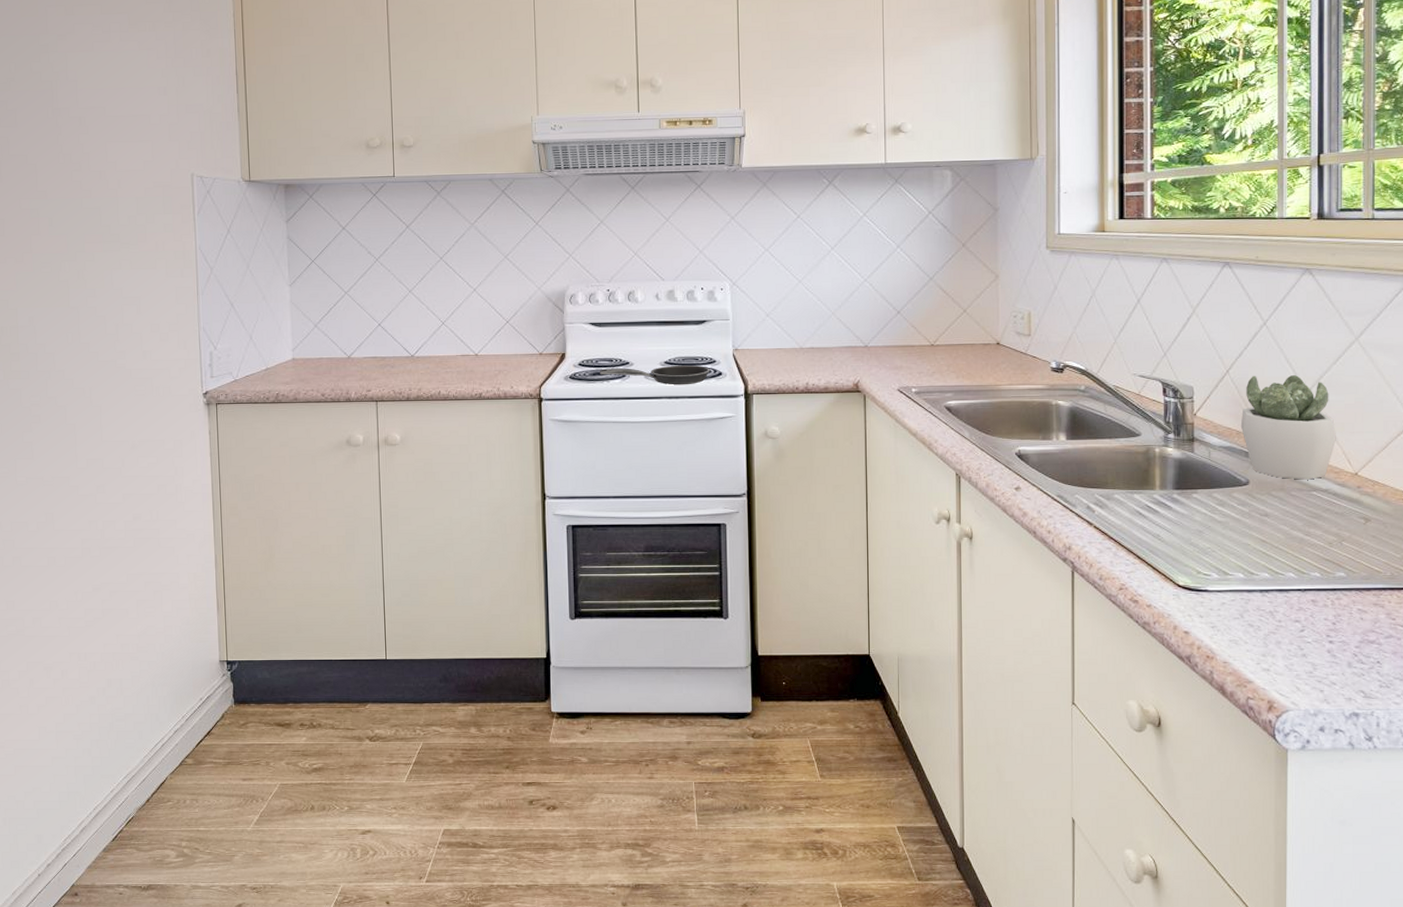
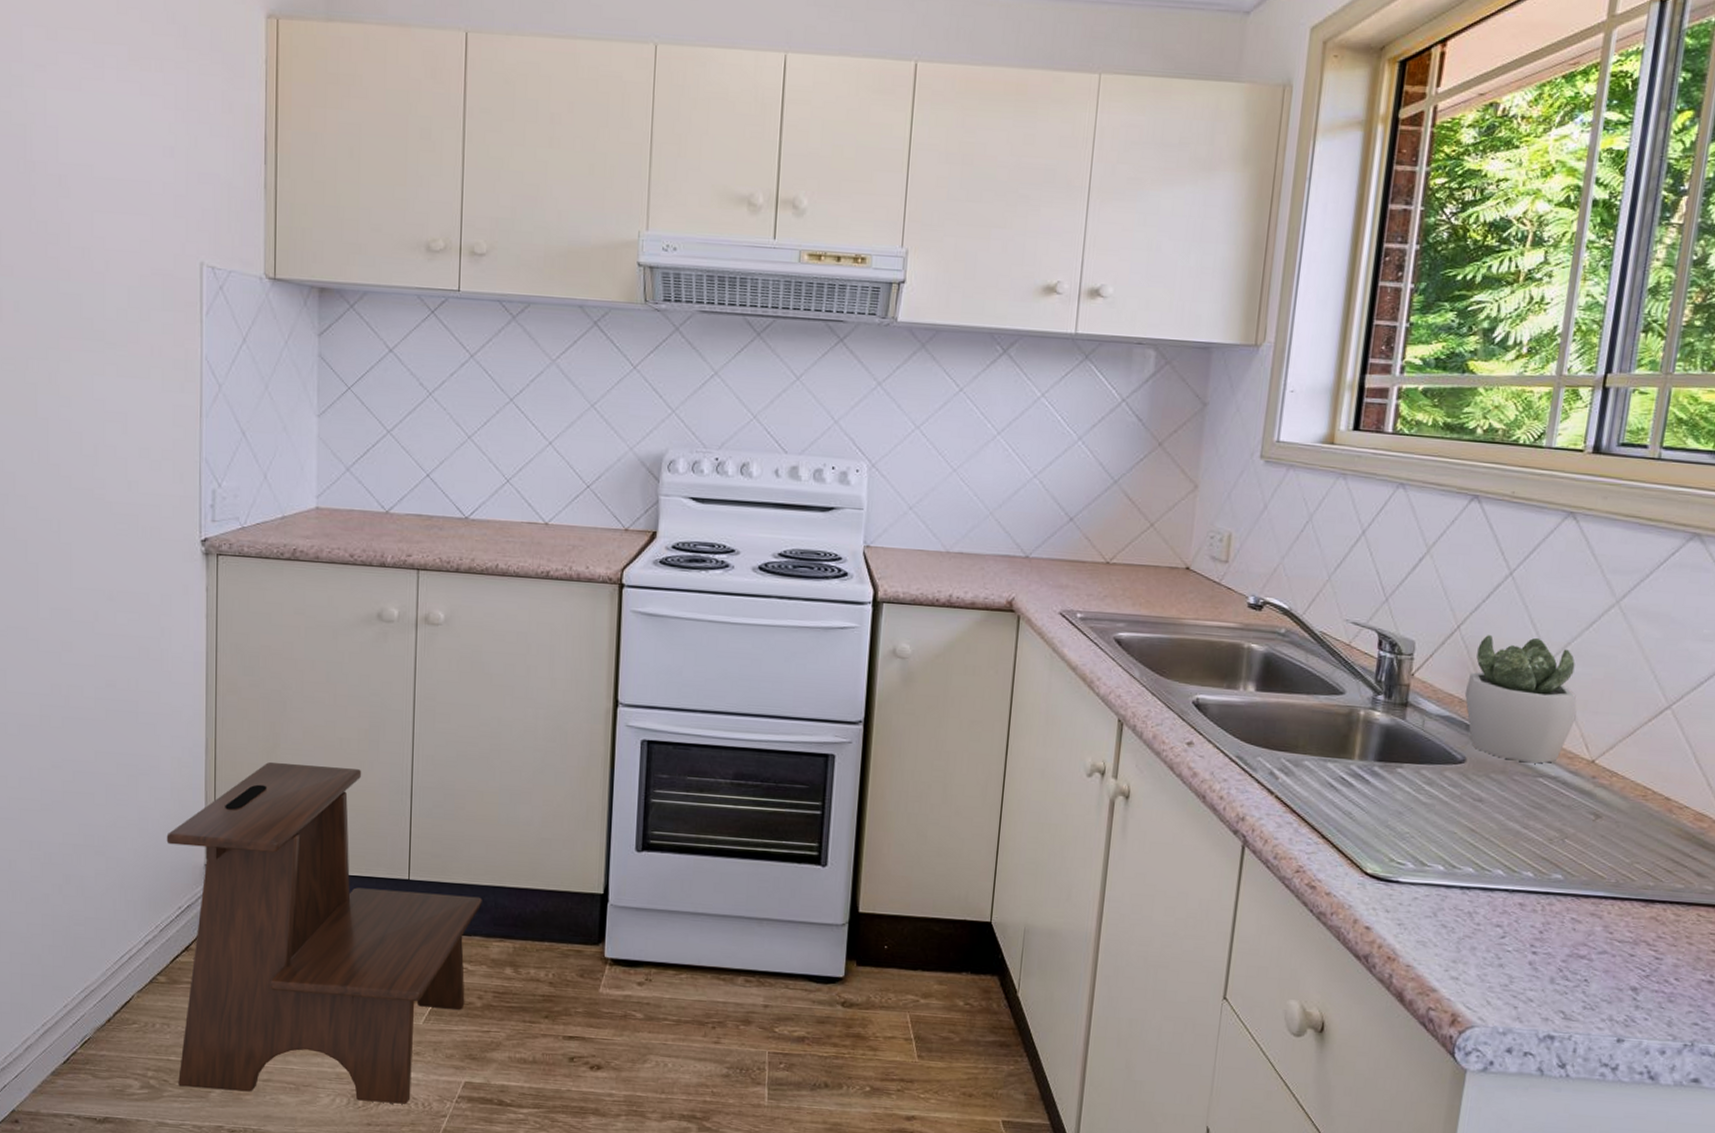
step stool: none [187,570,447,853] -> present [166,762,482,1104]
frying pan: present [600,365,710,386] -> none [698,555,834,585]

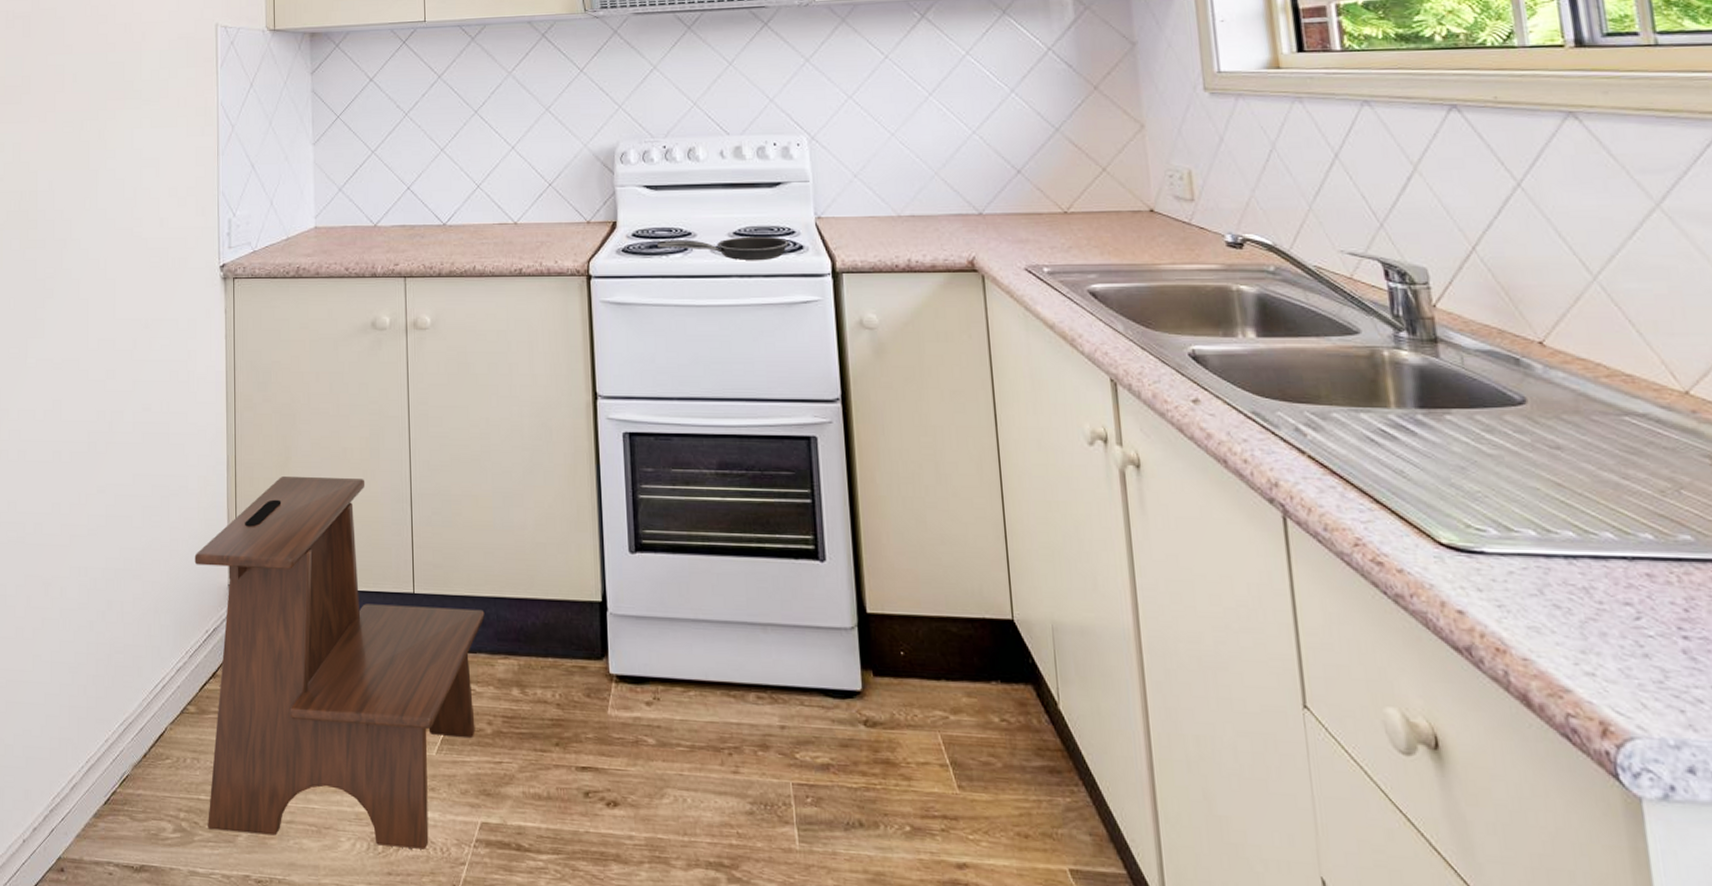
frying pan: none [698,555,834,585] -> present [657,236,789,261]
succulent plant: present [1464,635,1577,764] -> none [1501,253,1649,399]

